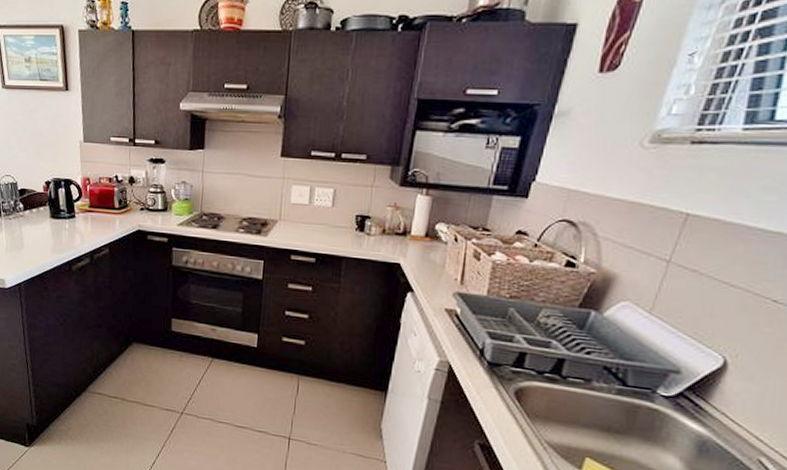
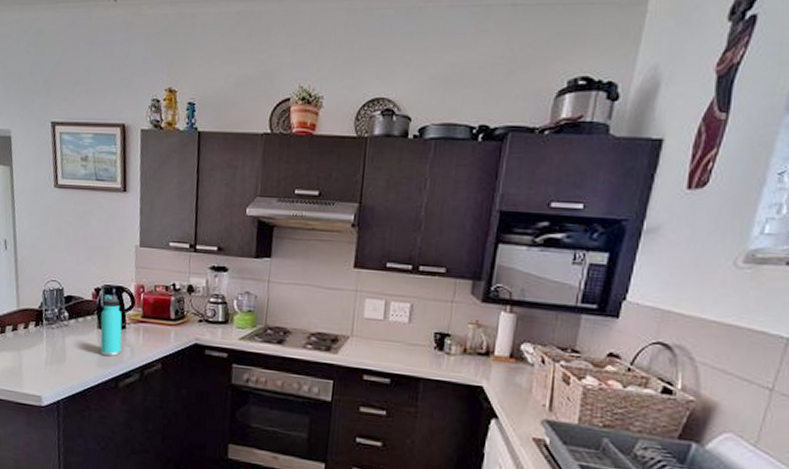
thermos bottle: none [52,187,73,243] -> present [100,294,122,357]

